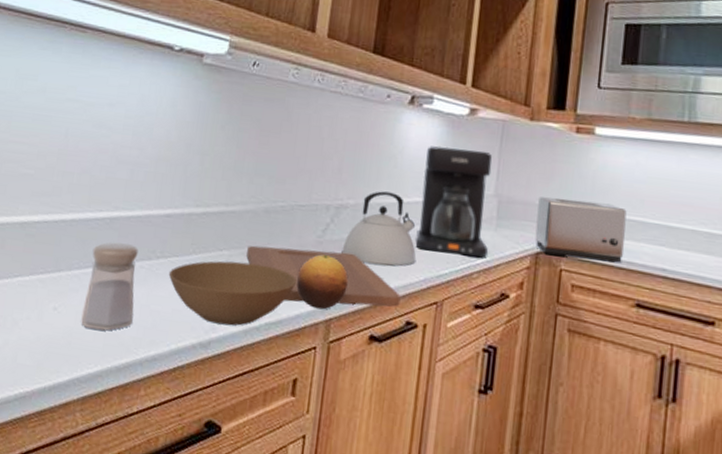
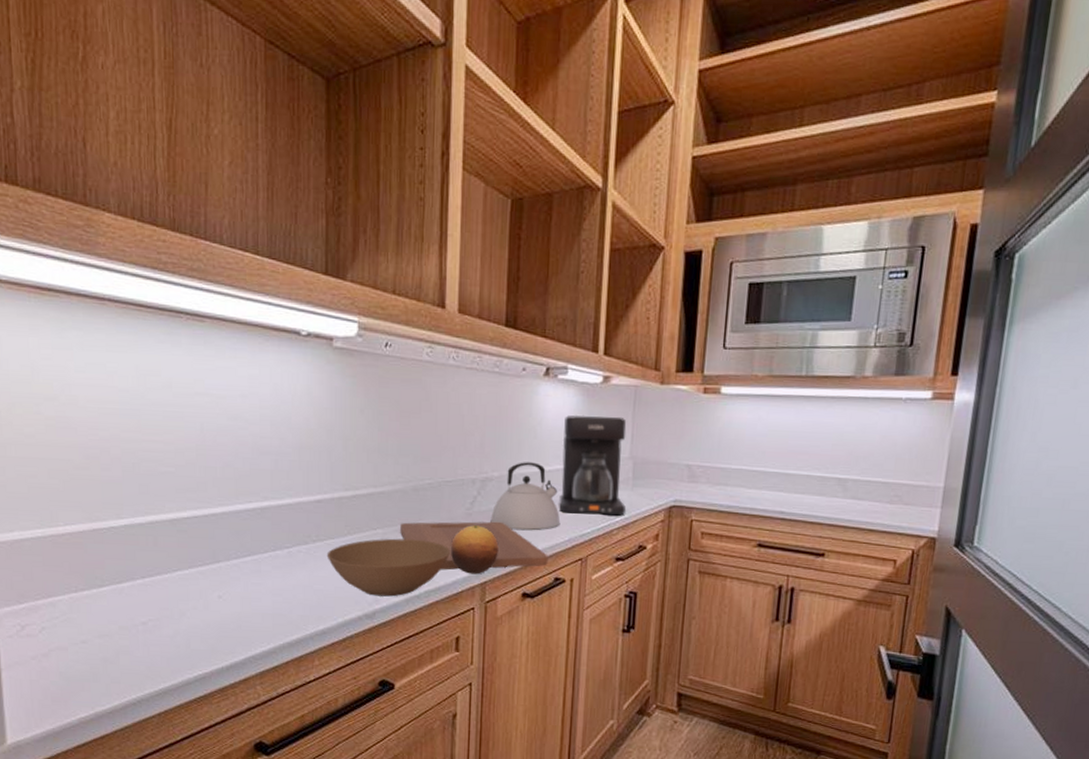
salt shaker: present [81,242,139,331] -> none [247,530,298,612]
toaster: present [535,197,627,263] -> none [668,455,750,510]

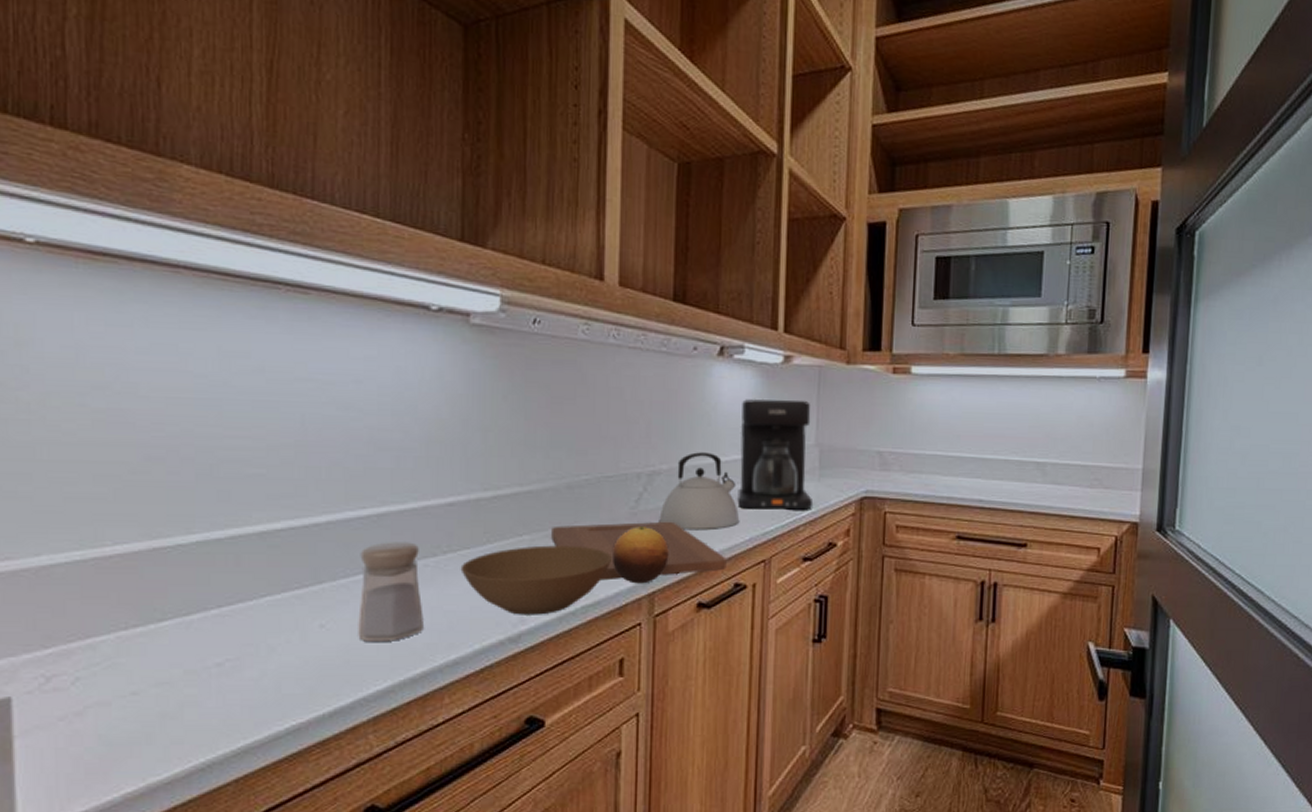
salt shaker: none [247,530,298,612] -> present [358,542,424,641]

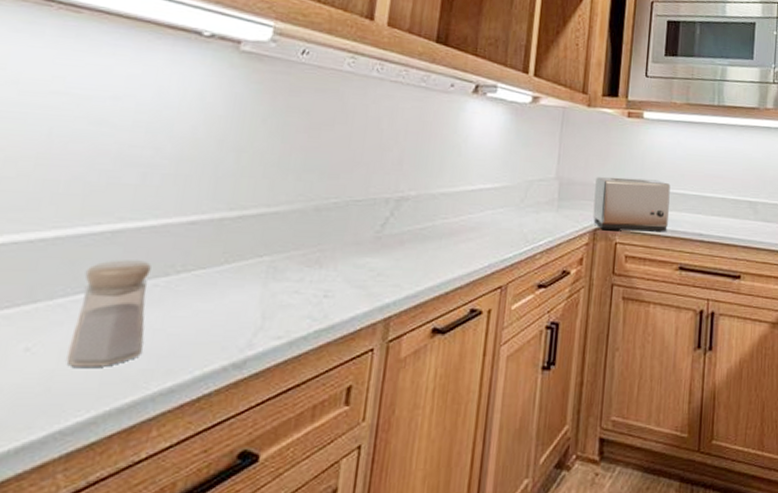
bowl: present [460,545,613,615] -> none [192,267,353,340]
cutting board: present [551,521,727,581] -> none [292,246,465,304]
fruit: present [611,527,669,584] -> none [350,250,410,308]
kettle: present [659,452,740,531] -> none [402,180,481,256]
coffee maker: present [737,398,812,510] -> none [480,133,554,239]
toaster: none [858,441,945,500] -> present [593,176,671,232]

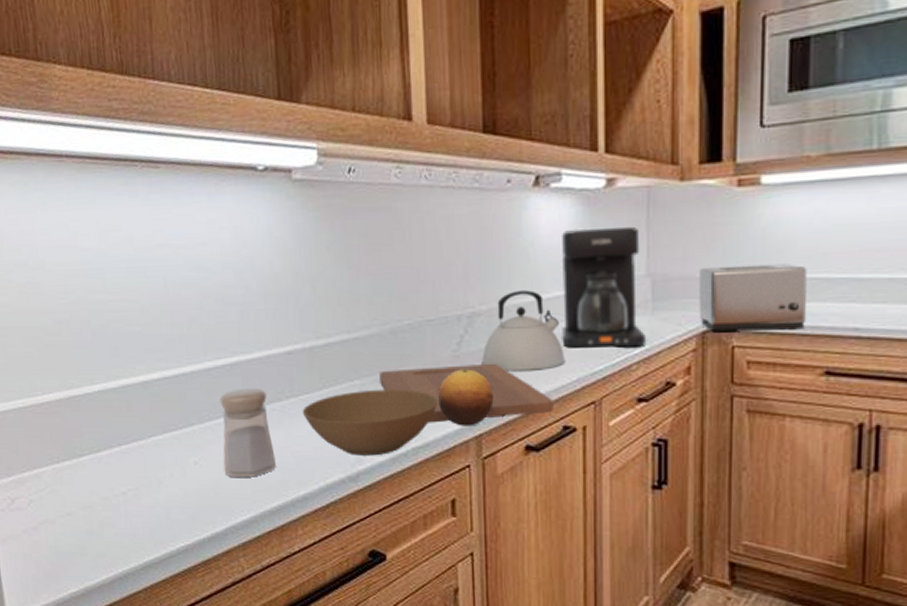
bowl: none [192,267,353,340] -> present [302,389,439,456]
cutting board: none [292,246,465,304] -> present [379,363,554,423]
fruit: none [350,250,410,308] -> present [437,369,494,426]
kettle: none [402,180,481,256] -> present [481,290,566,372]
coffee maker: none [480,133,554,239] -> present [561,226,645,348]

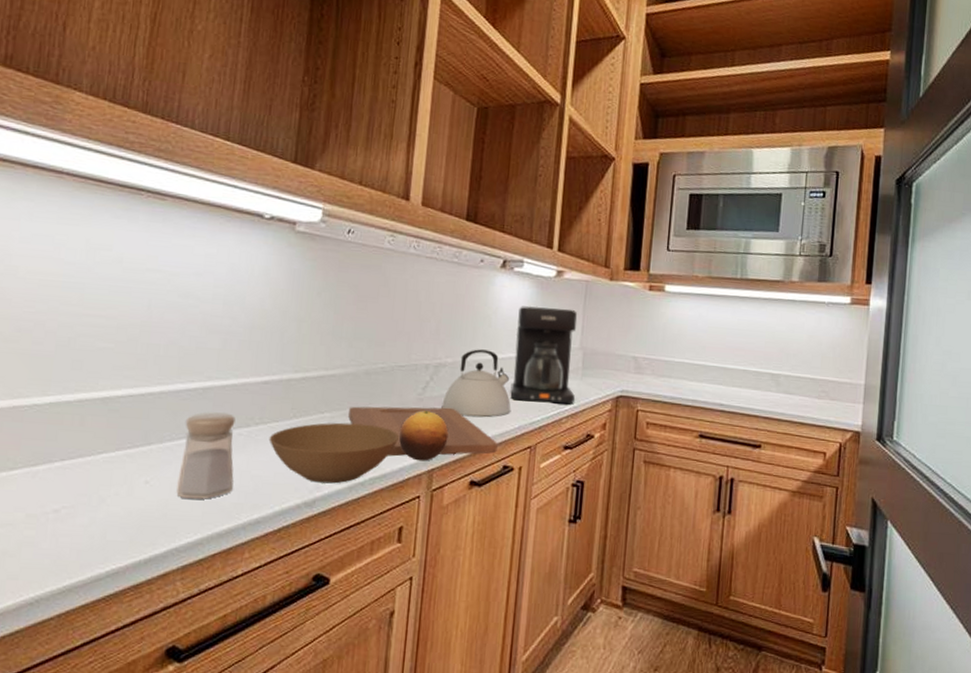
toaster: present [699,264,808,333] -> none [615,347,691,401]

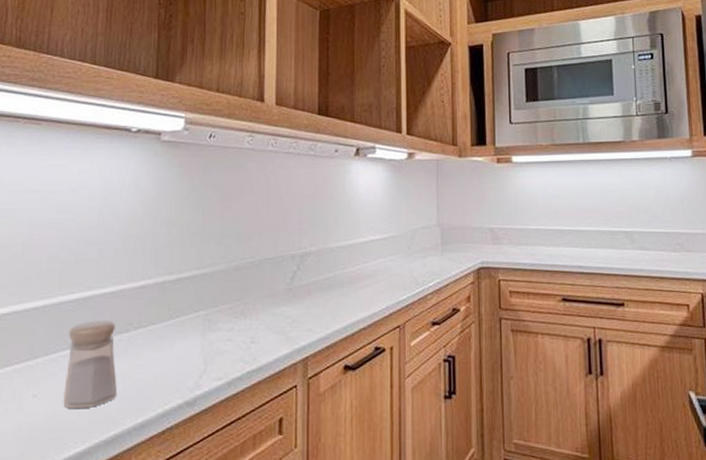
bowl: present [269,422,400,484] -> none [148,318,273,381]
cutting board: present [348,406,498,456] -> none [222,295,368,348]
fruit: present [398,411,449,461] -> none [271,300,319,350]
kettle: present [441,349,511,418] -> none [310,235,377,302]
coffee maker: present [510,305,578,404] -> none [374,188,437,282]

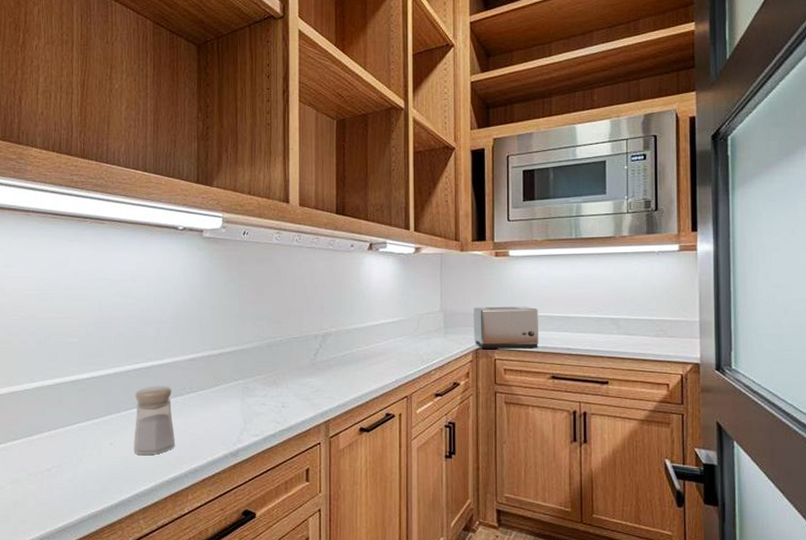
toaster: none [474,219,548,269] -> present [473,306,540,350]

